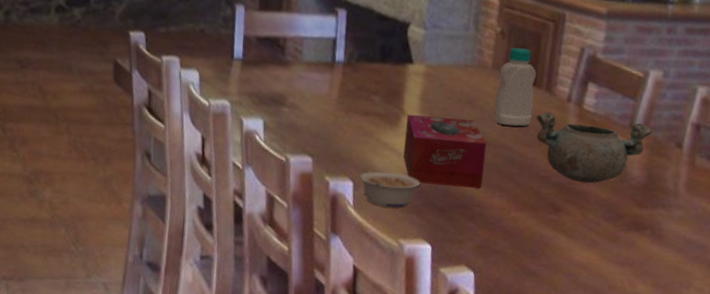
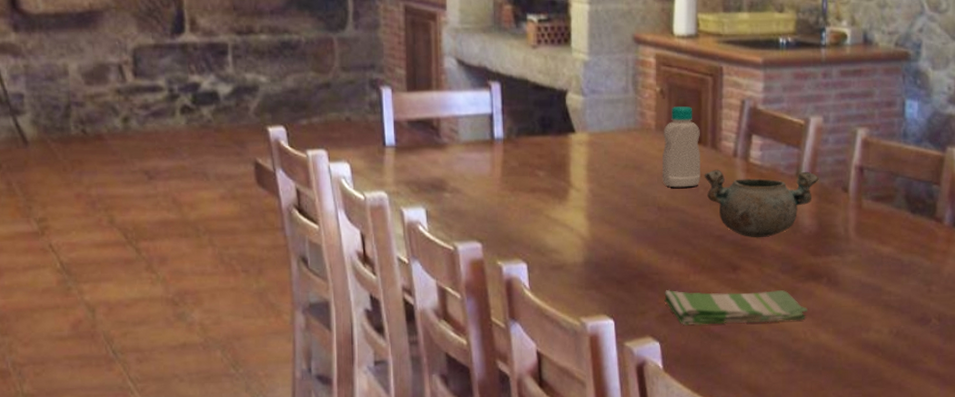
legume: present [358,171,420,208] -> none [532,249,595,286]
tissue box: present [403,114,487,188] -> none [575,185,659,257]
dish towel: none [483,222,629,269] -> present [664,289,809,326]

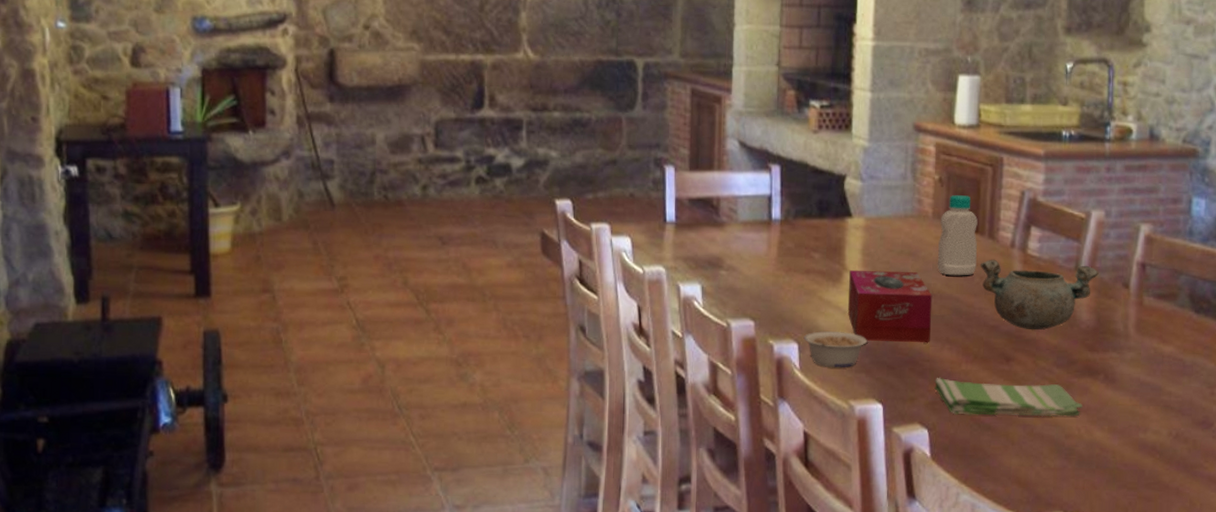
legume: none [532,249,595,286] -> present [803,331,867,368]
tissue box: none [575,185,659,257] -> present [847,269,933,342]

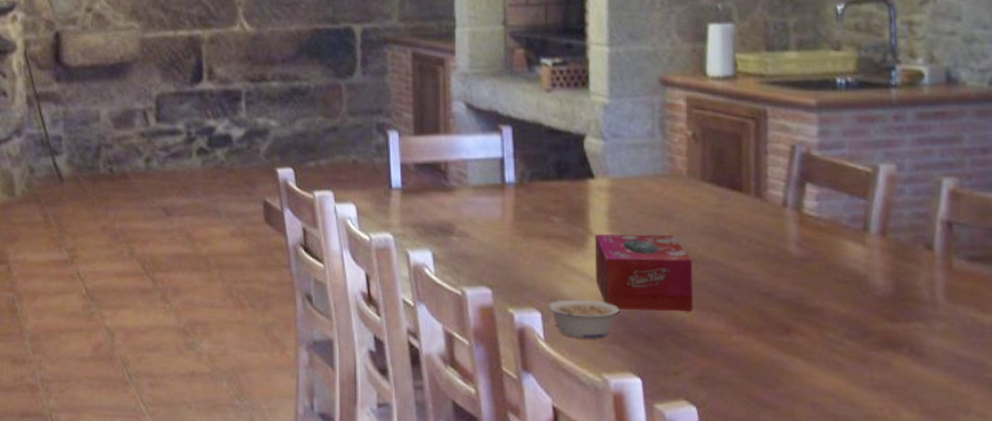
dish towel: present [934,377,1084,417] -> none [701,349,885,395]
bottle: present [937,195,978,276] -> none [695,152,743,239]
decorative bowl: present [980,259,1099,331] -> none [746,220,893,298]

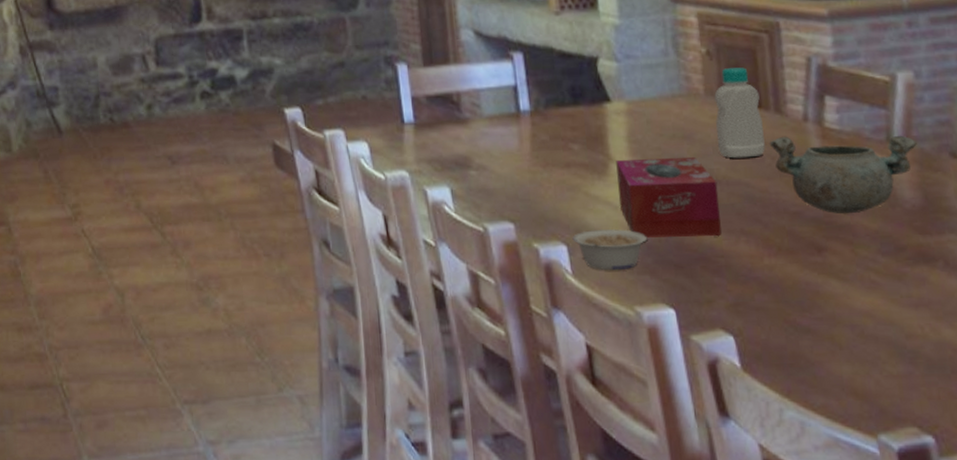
bottle: none [695,152,743,239] -> present [714,67,765,159]
decorative bowl: none [746,220,893,298] -> present [769,135,917,214]

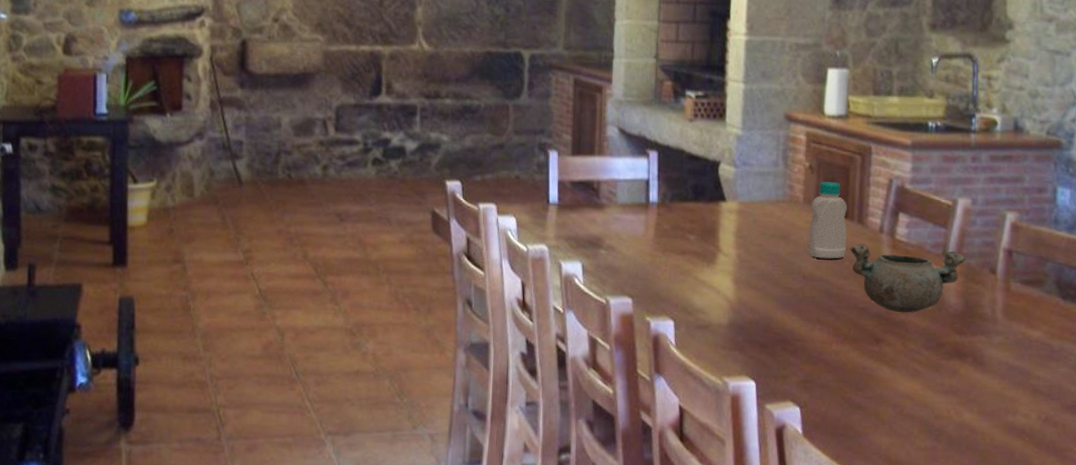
legume: present [572,229,647,271] -> none [679,310,740,346]
tissue box: present [616,156,722,238] -> none [721,251,804,322]

